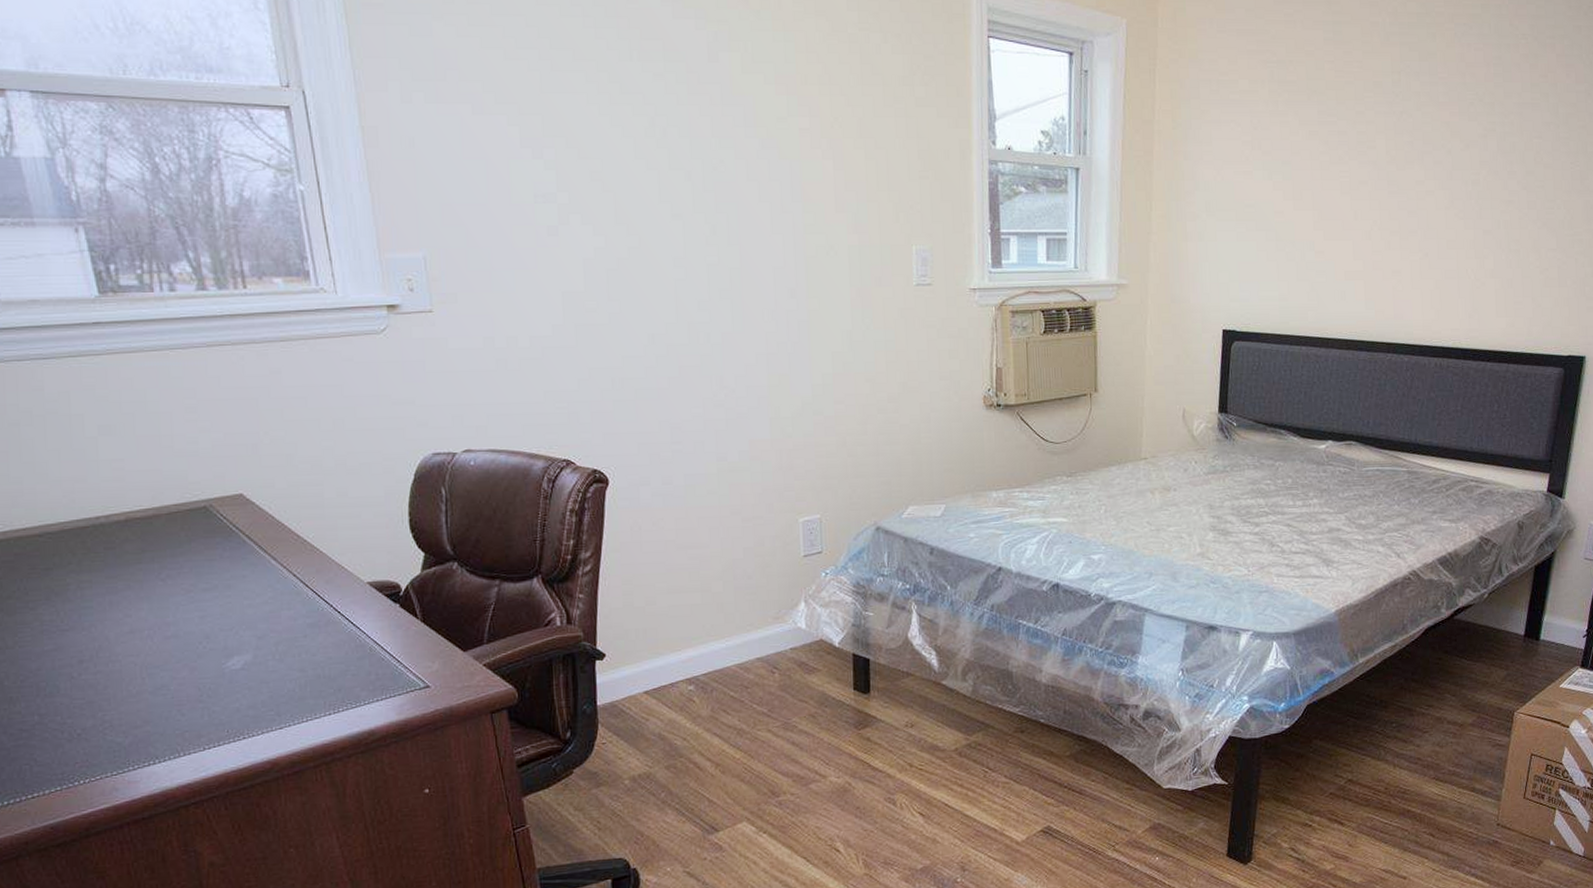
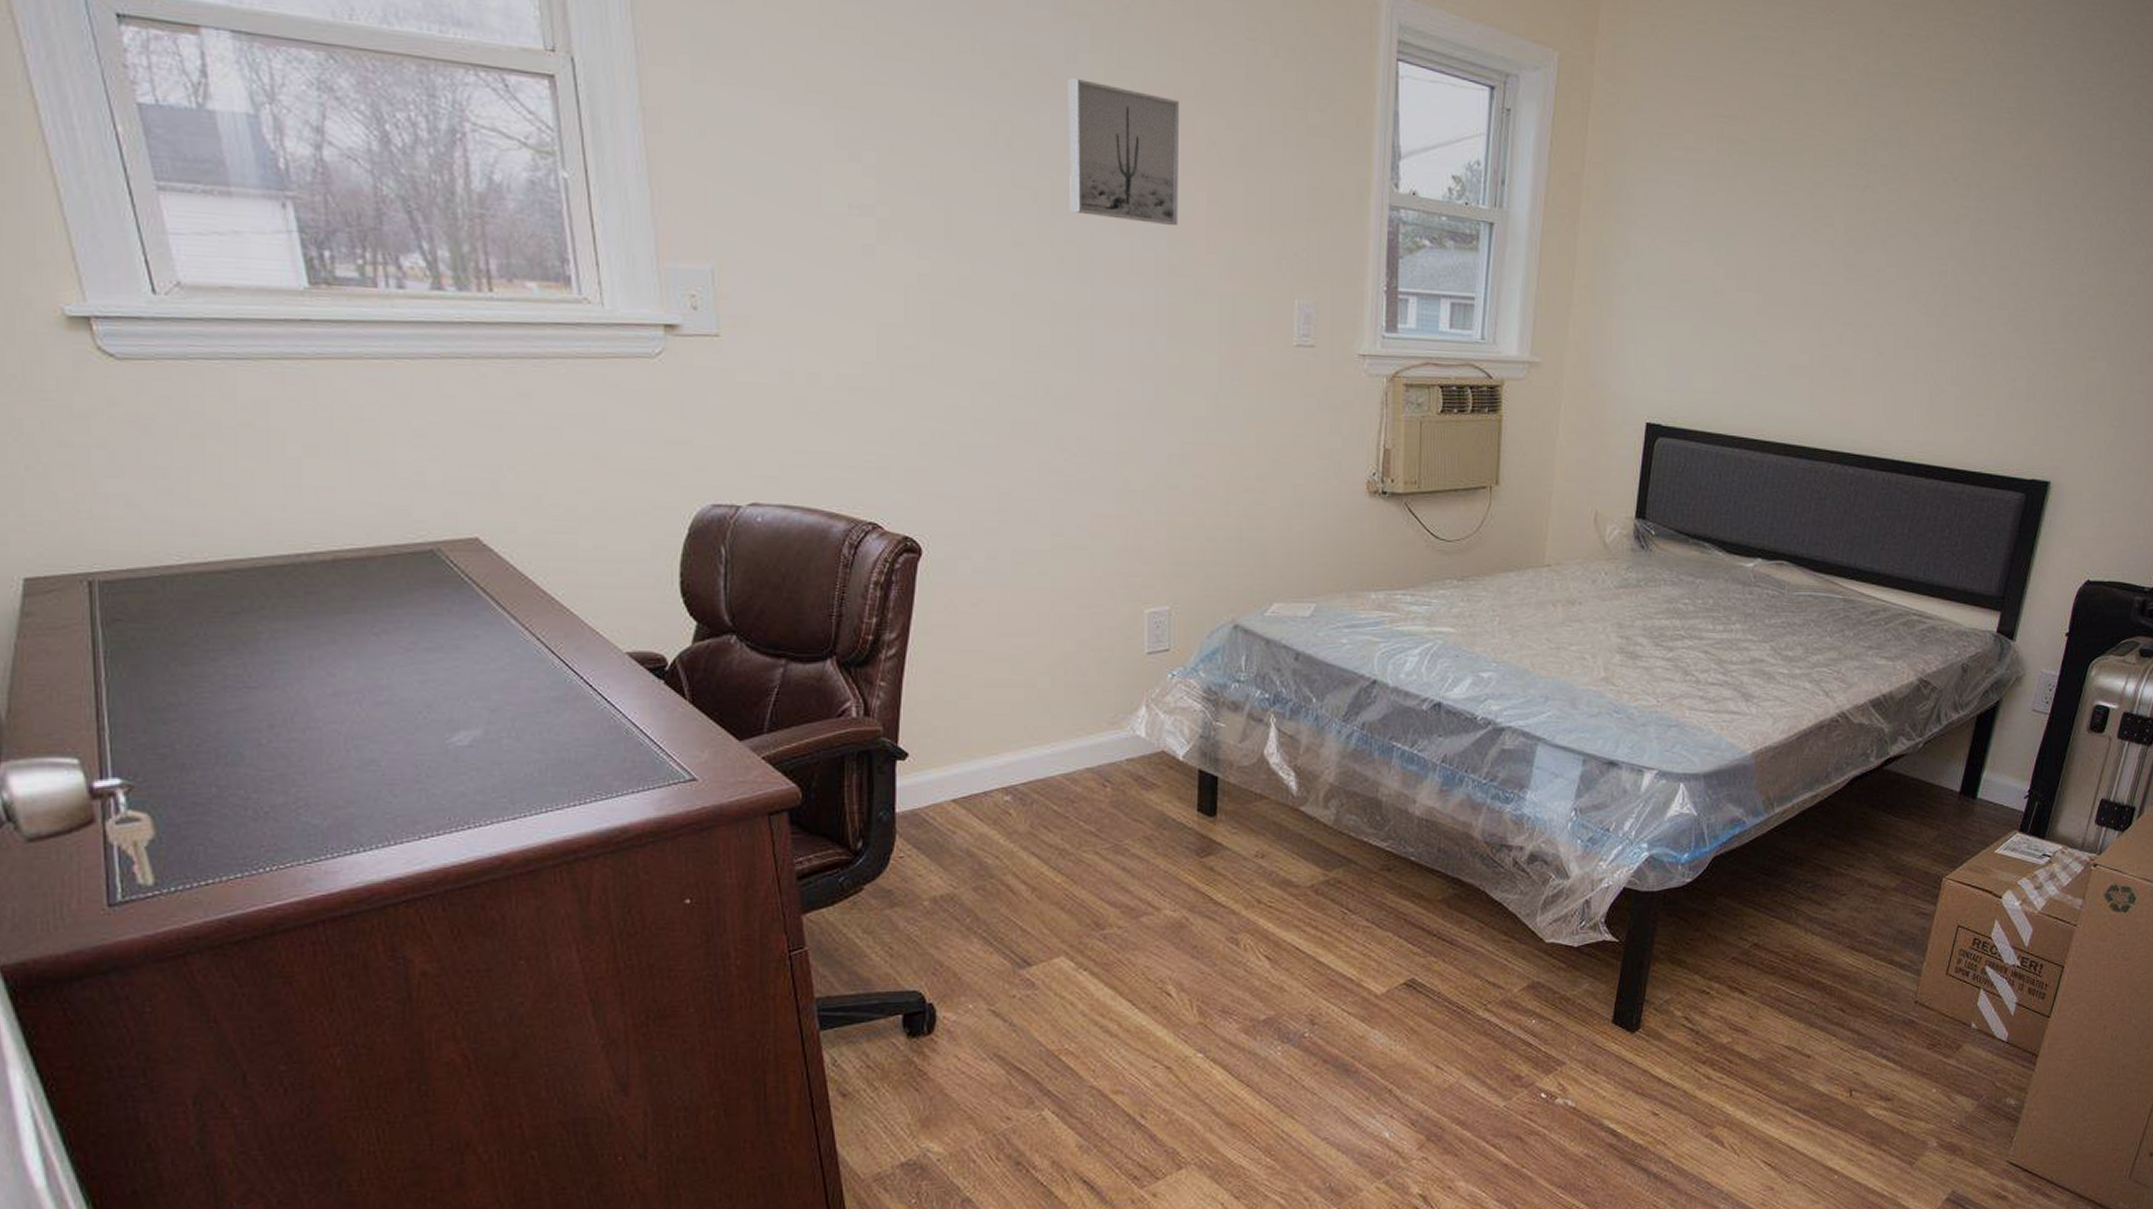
wall art: none [711,75,810,192] -> present [1068,78,1180,226]

